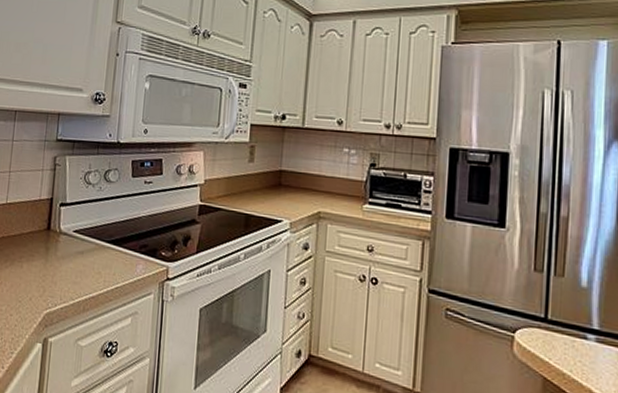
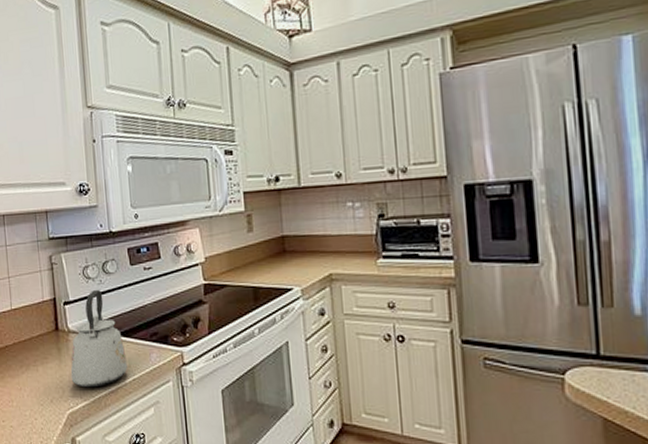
kettle: none [54,196,113,291] -> present [70,290,128,388]

